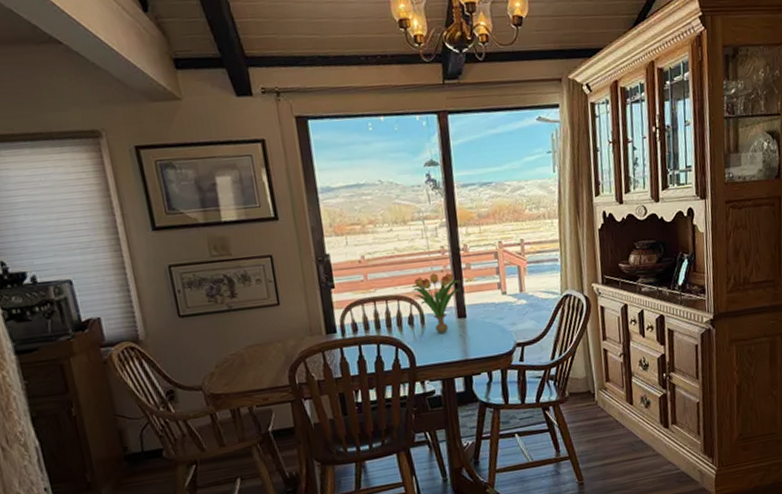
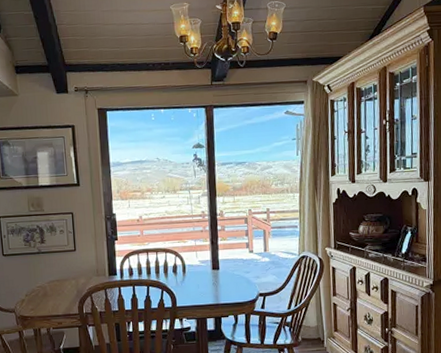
flower arrangement: present [412,273,461,334] -> none [177,232,216,281]

